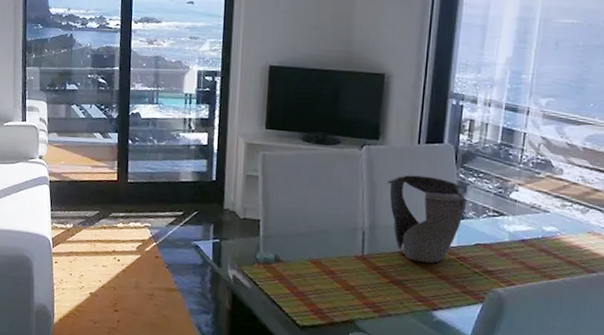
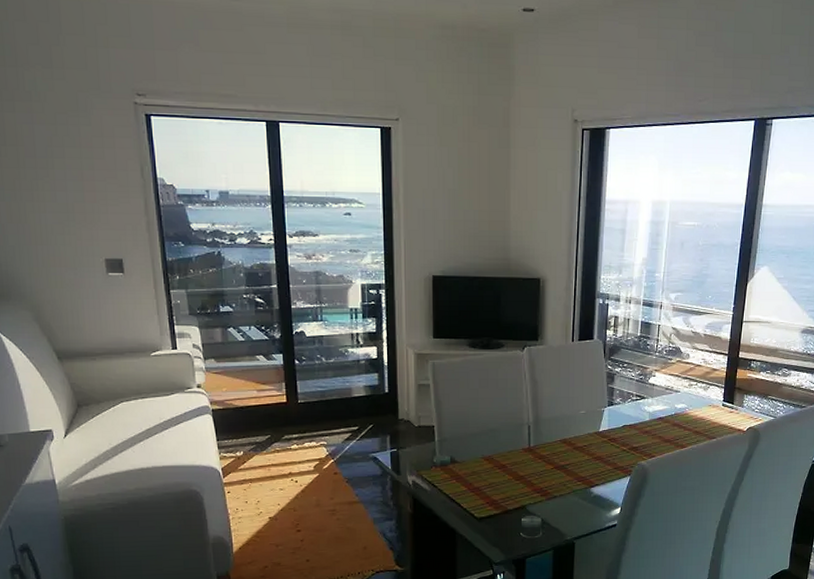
decorative bowl: present [387,175,466,263] -> none [547,370,614,447]

